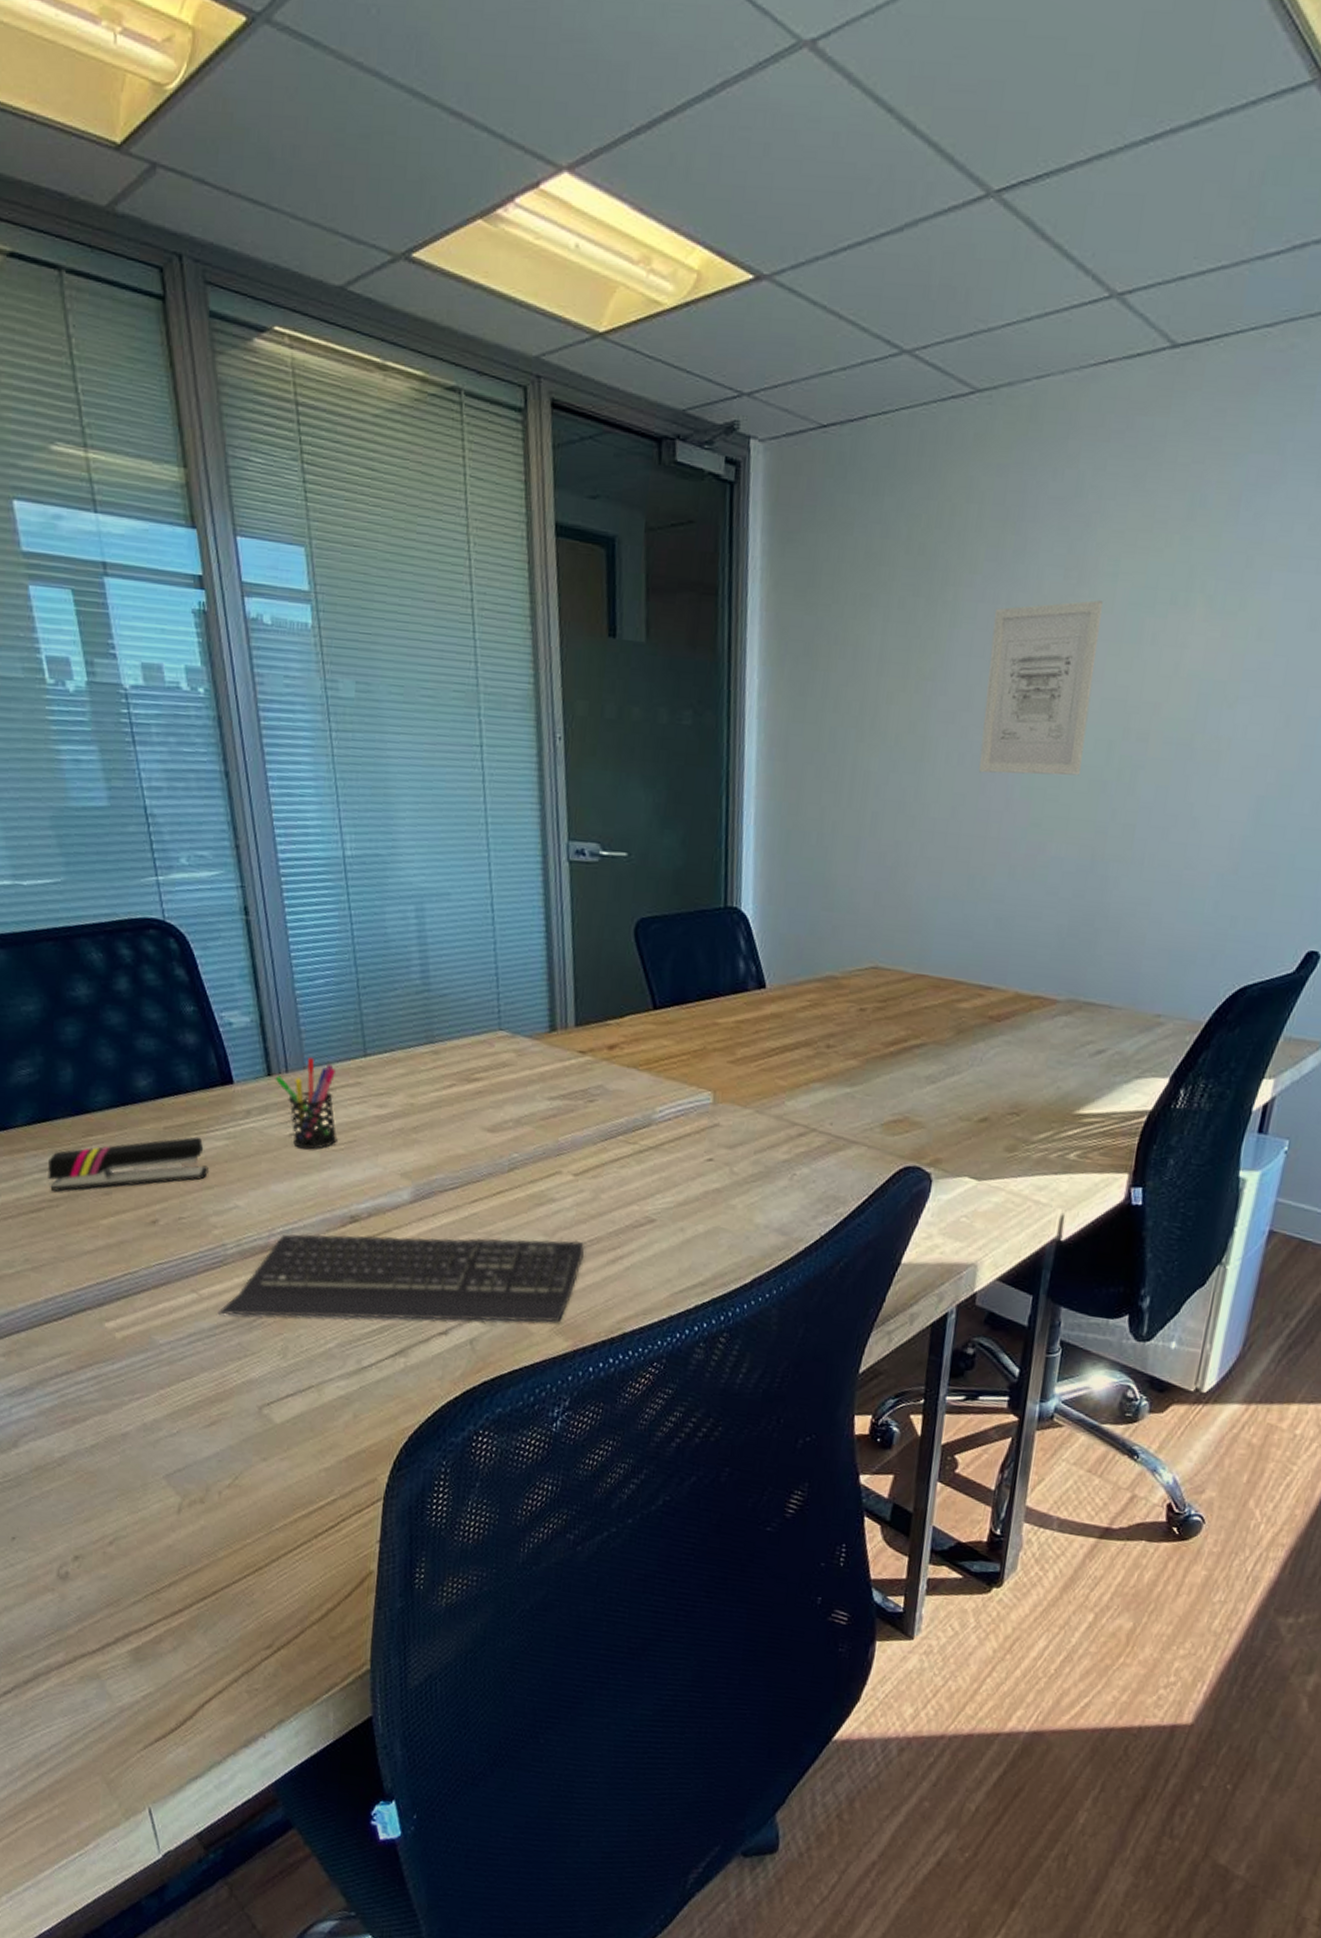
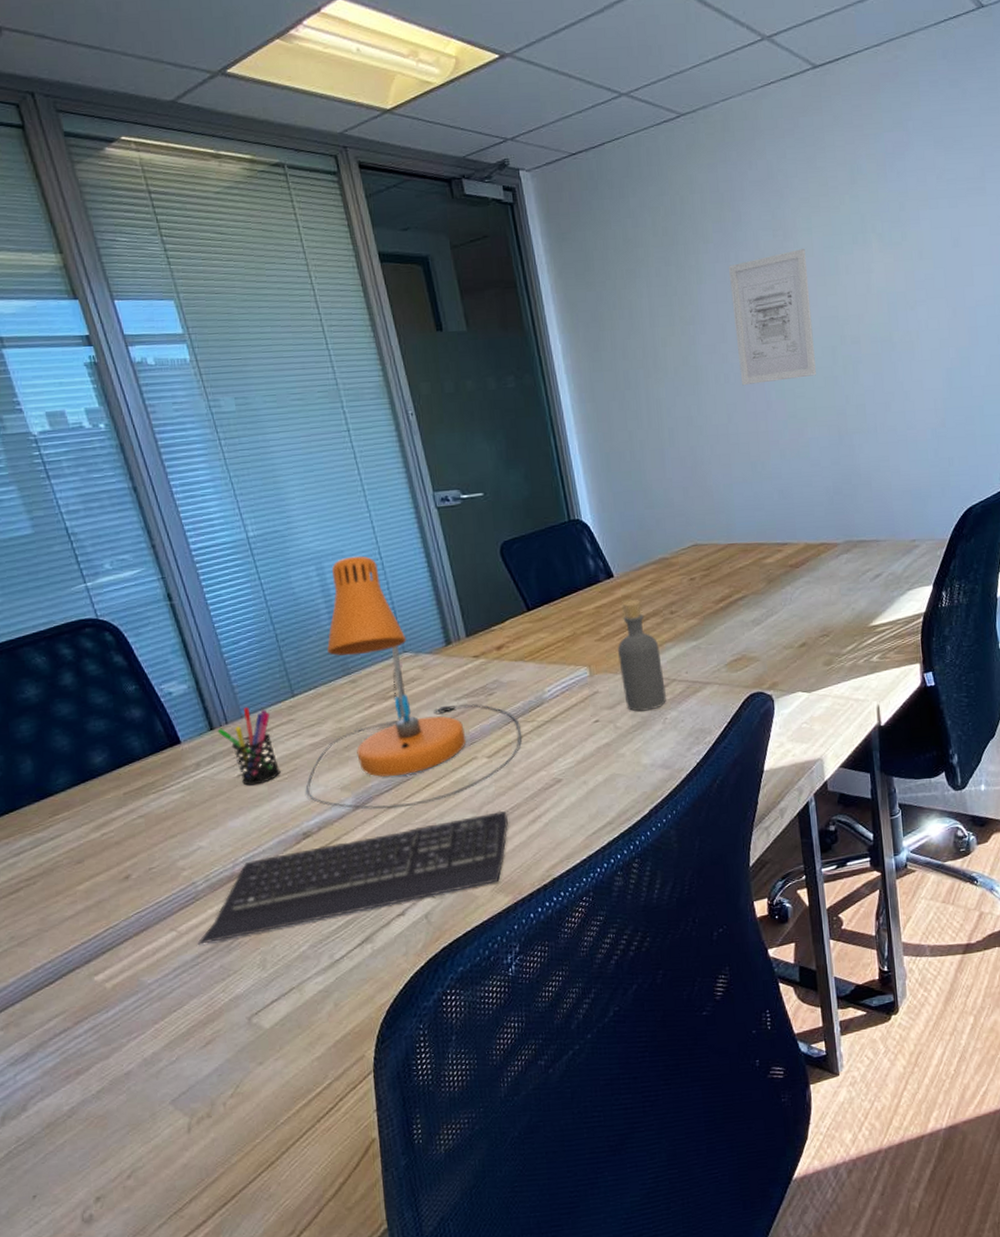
stapler: present [48,1136,208,1192] -> none [20,795,170,871]
desk lamp: none [361,901,619,1213] -> present [305,556,522,810]
bottle: none [749,1020,804,1161] -> present [618,600,667,712]

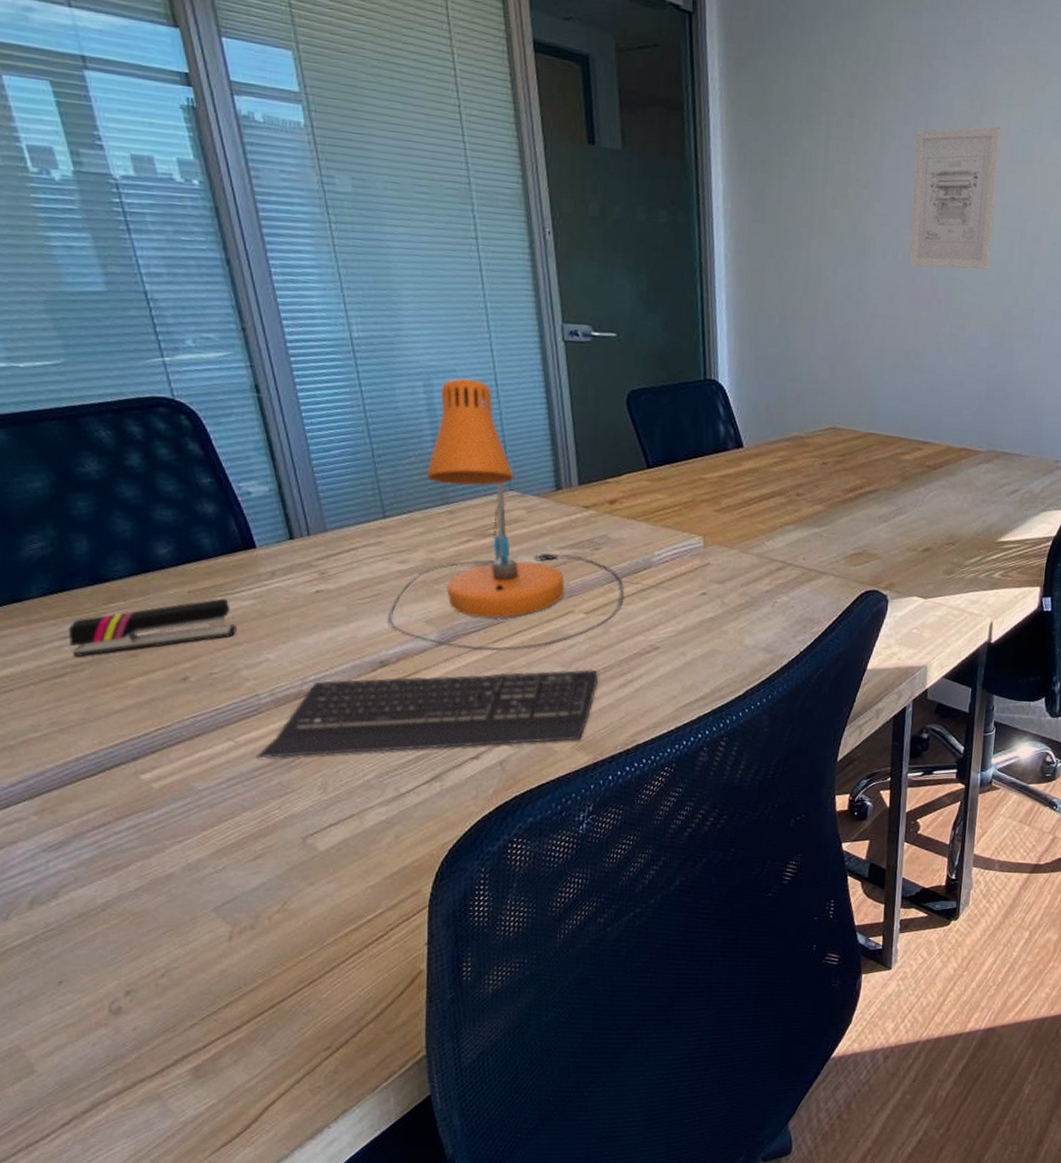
stapler: none [20,795,170,871] -> present [69,598,236,657]
pen holder: present [217,706,281,786] -> none [297,520,363,604]
bottle: present [618,600,667,712] -> none [735,474,780,592]

